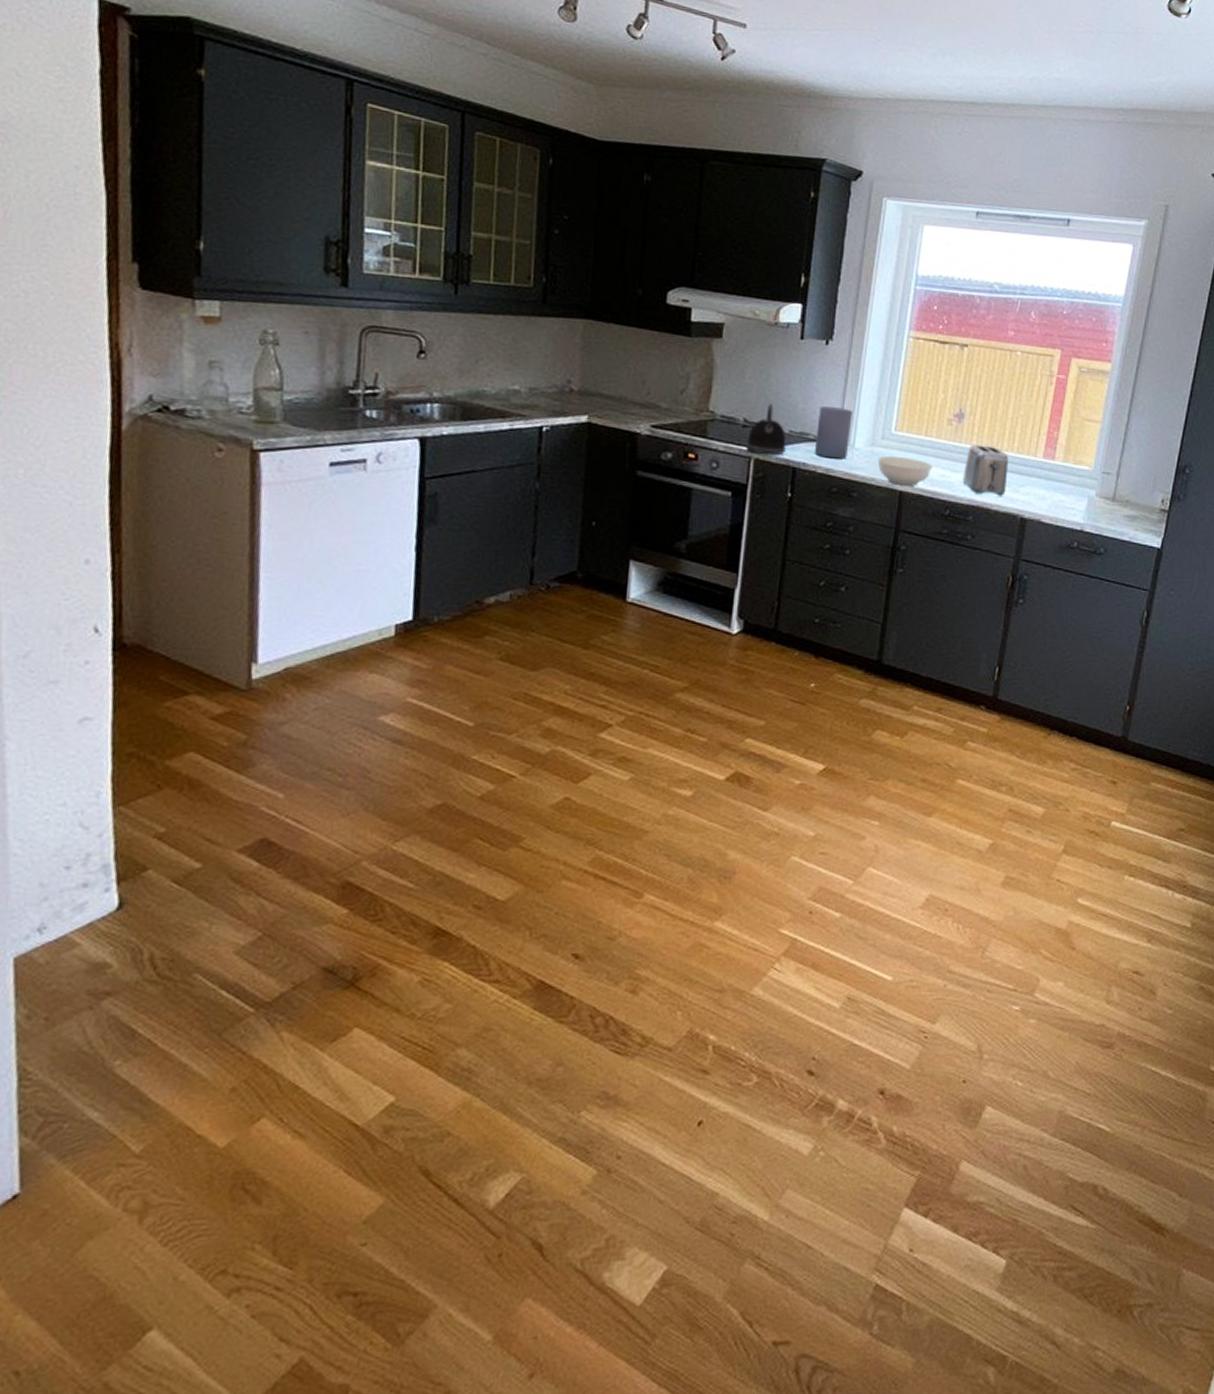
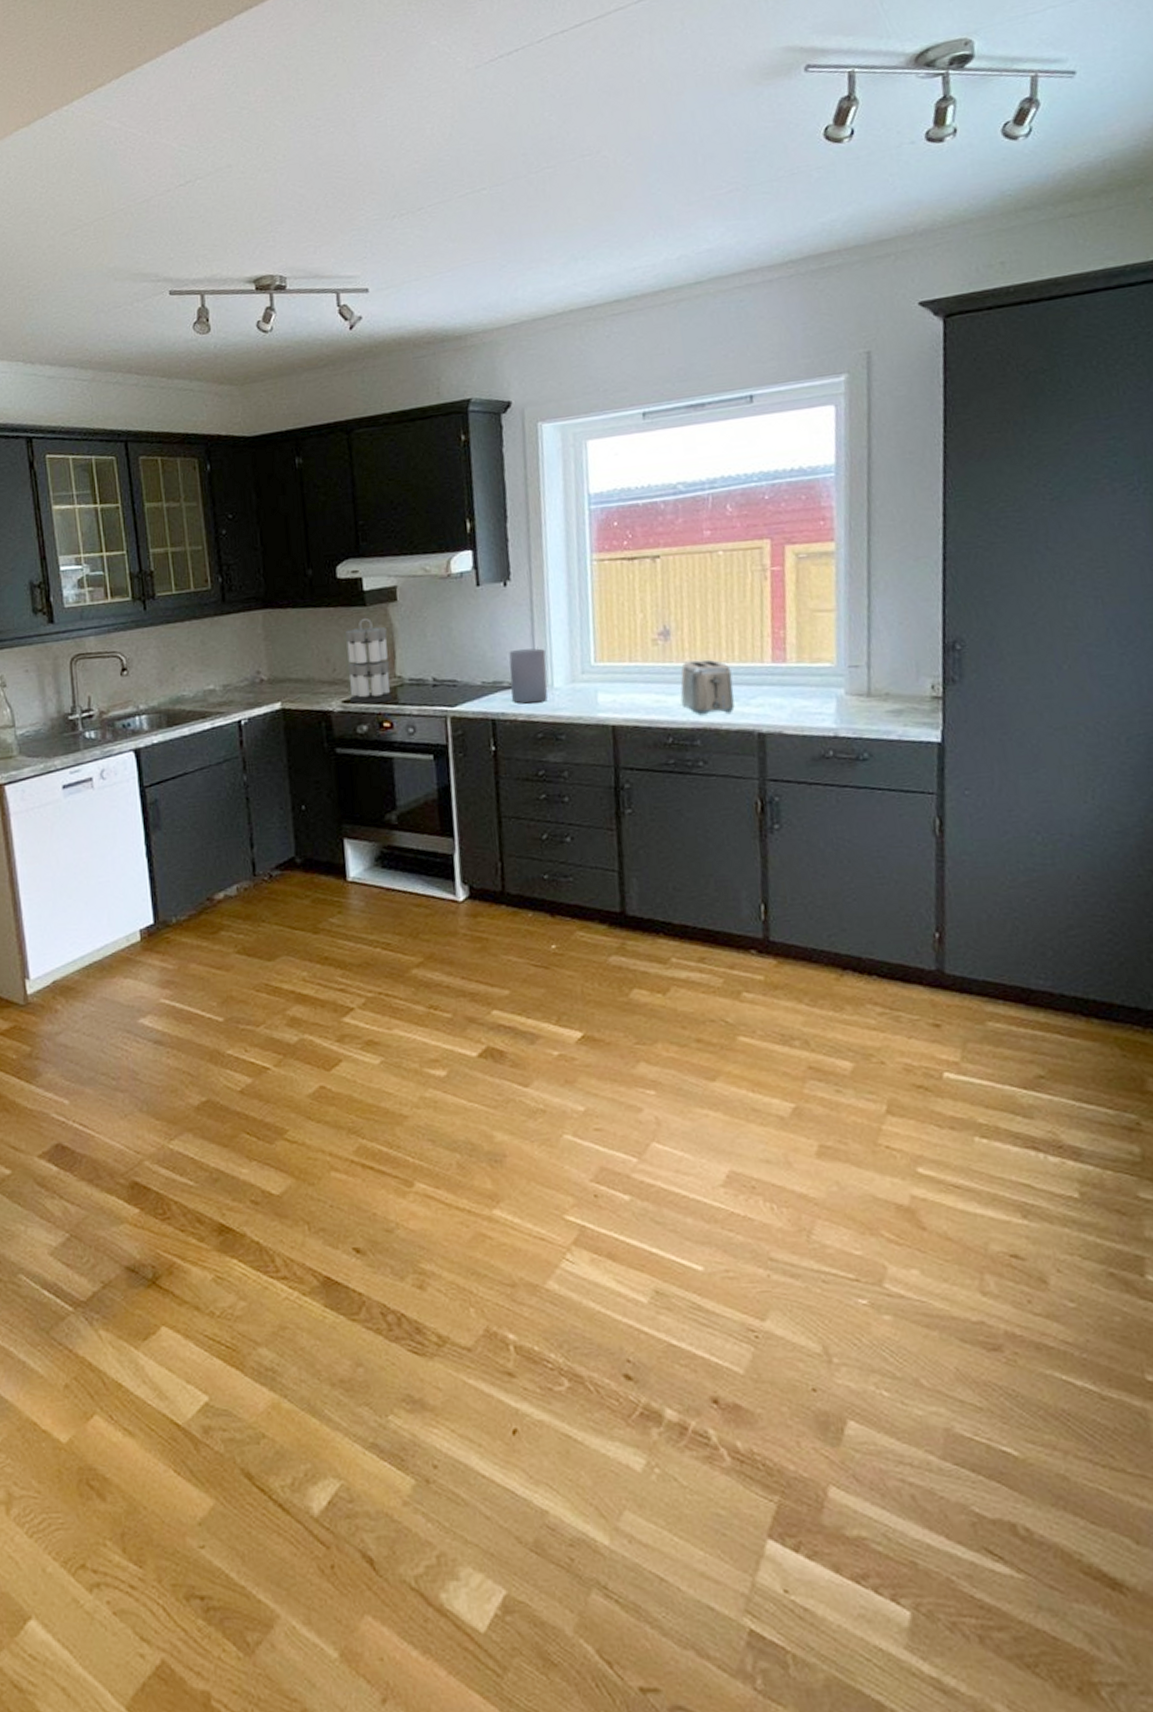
spice rack: none [659,348,707,434] -> present [345,617,392,705]
kettle: present [746,404,787,456] -> none [439,658,482,711]
bowl: present [877,455,934,486] -> none [581,688,645,720]

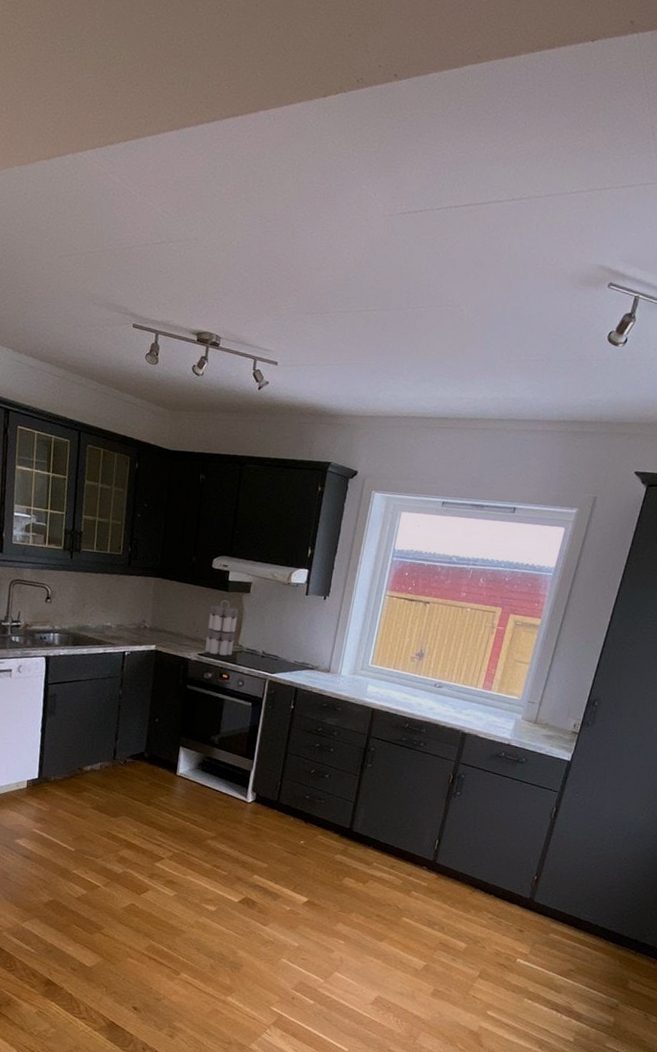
canister: present [509,648,548,704] -> none [311,644,341,683]
toaster: present [680,659,735,716] -> none [419,676,456,717]

